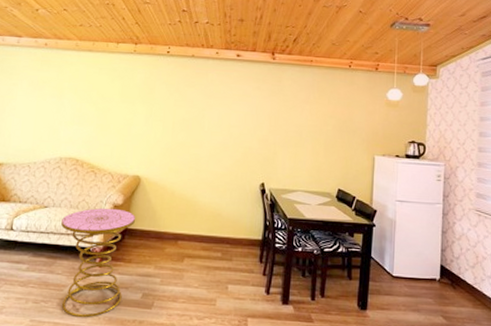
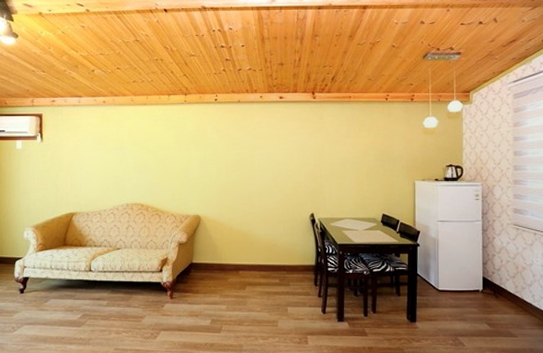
side table: present [61,208,136,318] -> none [134,246,200,344]

